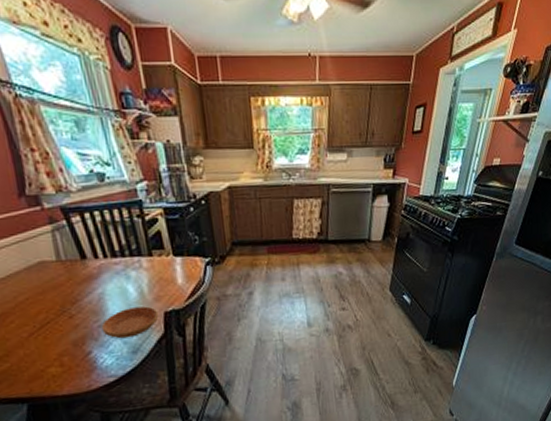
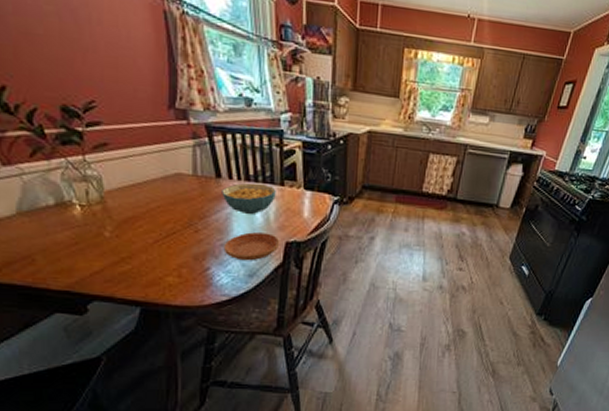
cereal bowl: none [89,257,146,292] -> present [222,182,276,215]

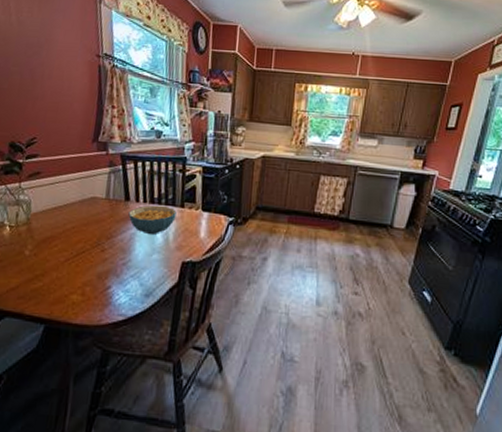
saucer: present [223,232,280,261] -> none [124,252,177,281]

